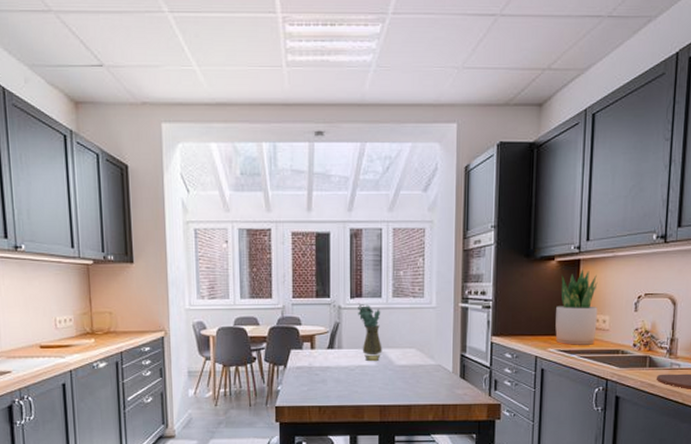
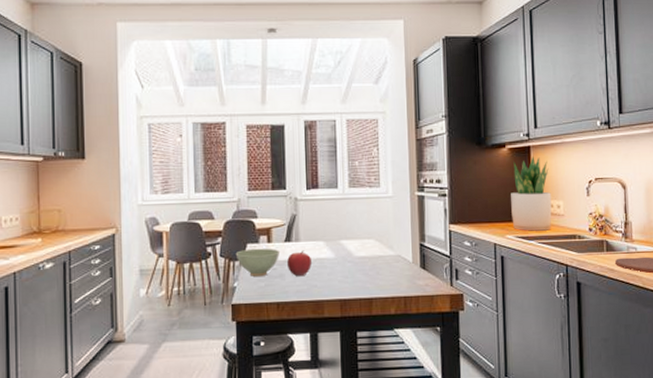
bowl: none [279,354,323,381] -> present [235,248,281,276]
fruit: none [330,357,353,383] -> present [287,250,311,277]
vase: present [358,303,382,362] -> none [314,194,341,254]

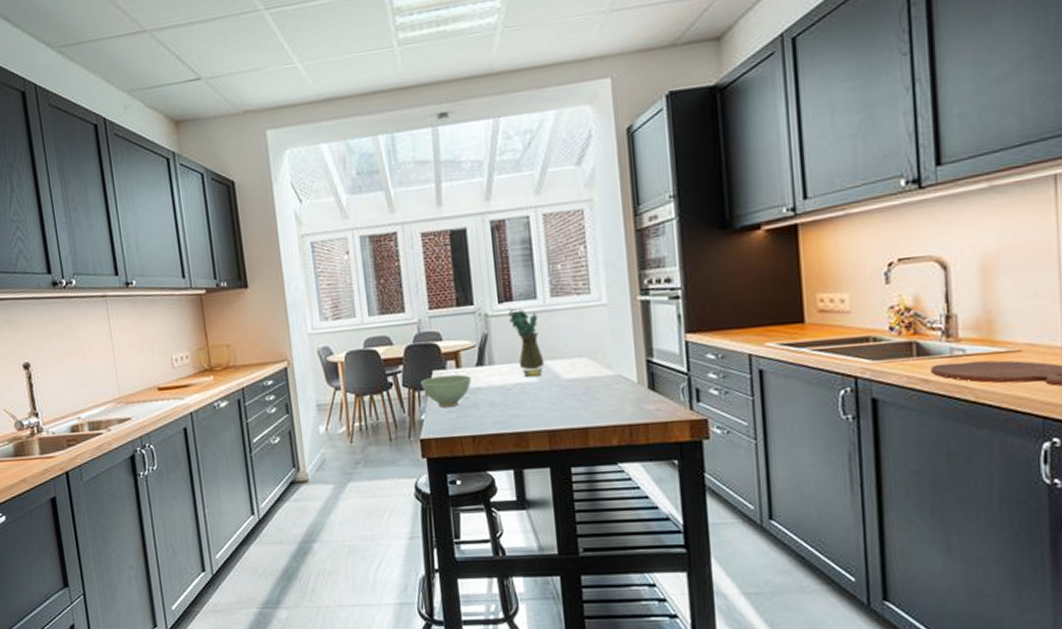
fruit: present [287,250,311,277] -> none [481,375,510,406]
vase: none [314,194,341,254] -> present [508,308,545,378]
planter: present [511,156,552,231] -> none [771,237,833,336]

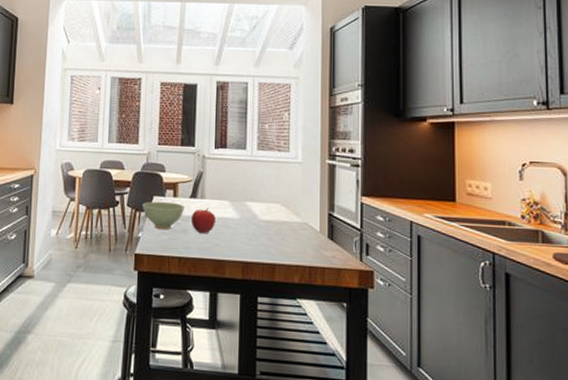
fruit: none [481,375,510,406] -> present [191,208,215,234]
vase: present [508,308,545,378] -> none [222,154,246,215]

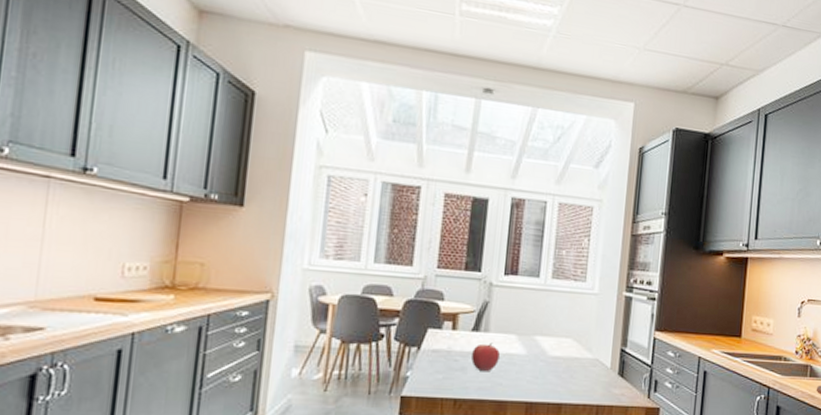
bowl: present [142,201,186,229] -> none [413,334,466,367]

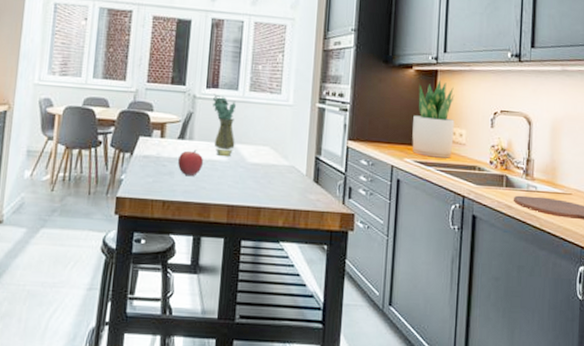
vase: none [511,281,538,350] -> present [213,94,237,157]
planter: none [720,268,764,349] -> present [412,81,455,159]

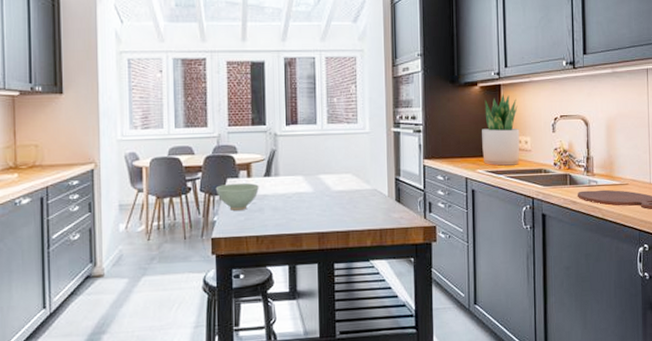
bowl: none [126,142,173,172] -> present [215,182,260,211]
fruit: present [178,149,203,177] -> none [267,185,290,211]
vase: present [213,94,237,157] -> none [294,130,319,189]

